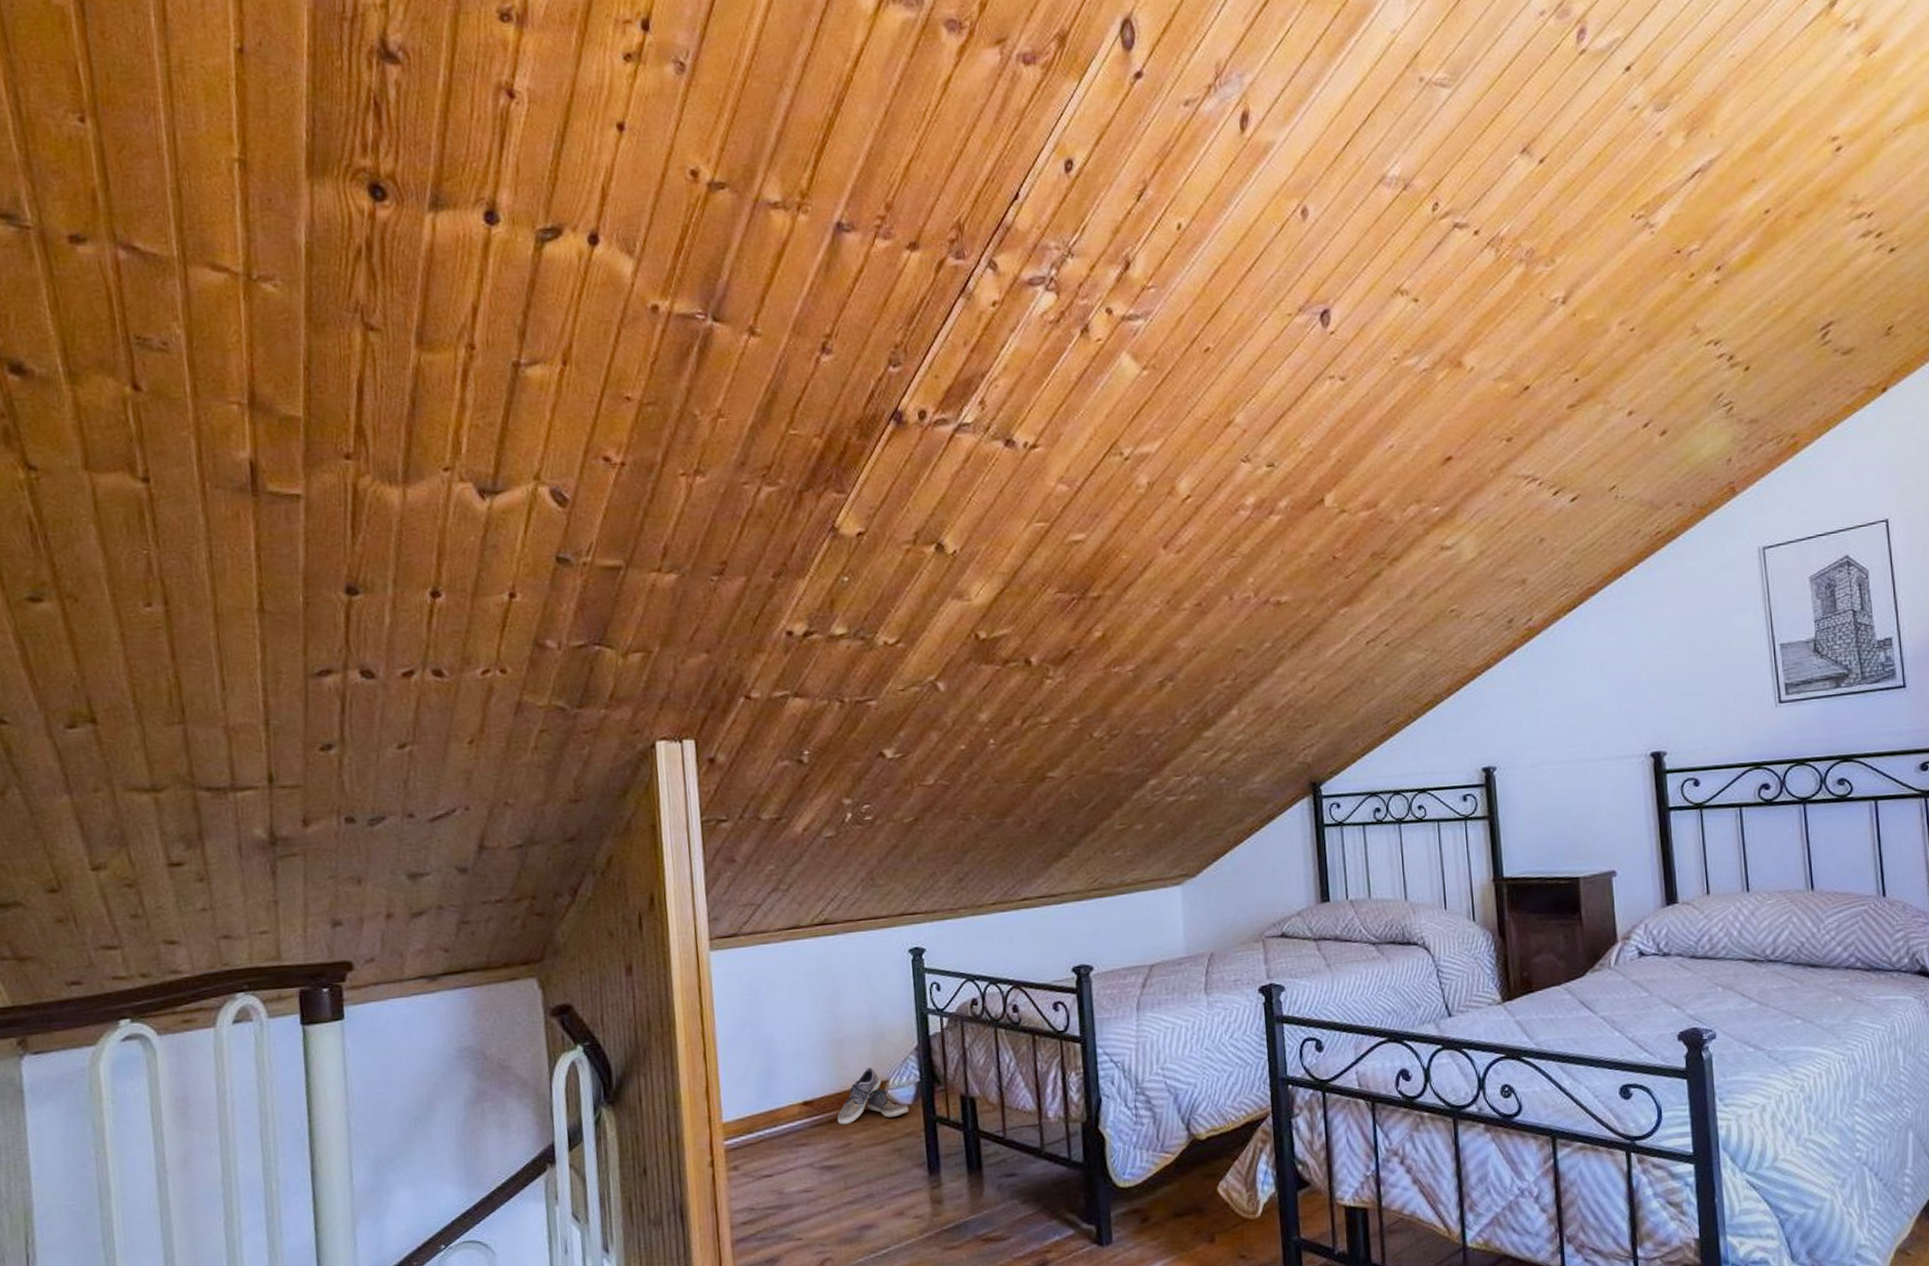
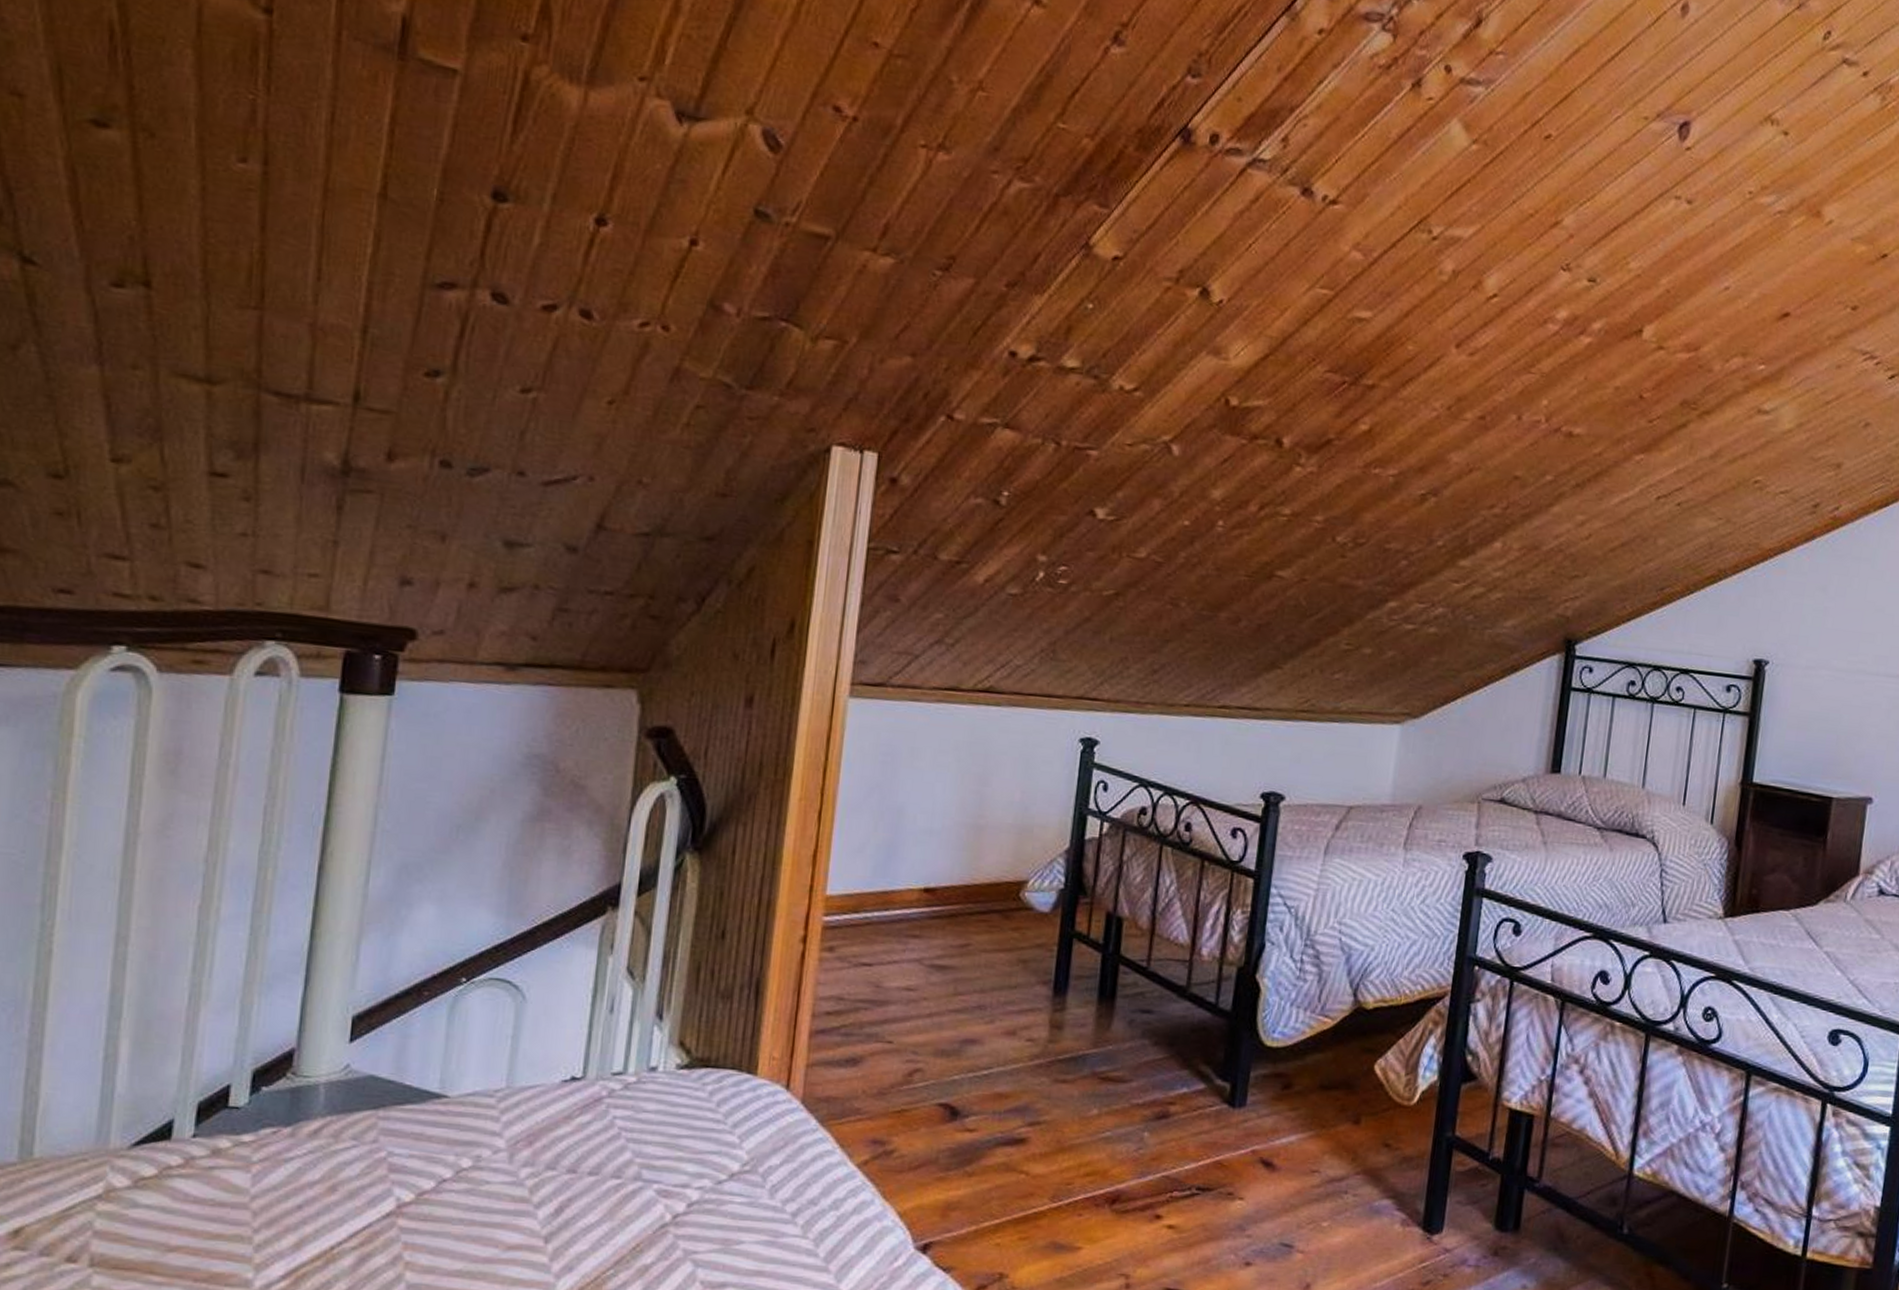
shoe: present [837,1067,909,1125] -> none [960,862,1045,924]

